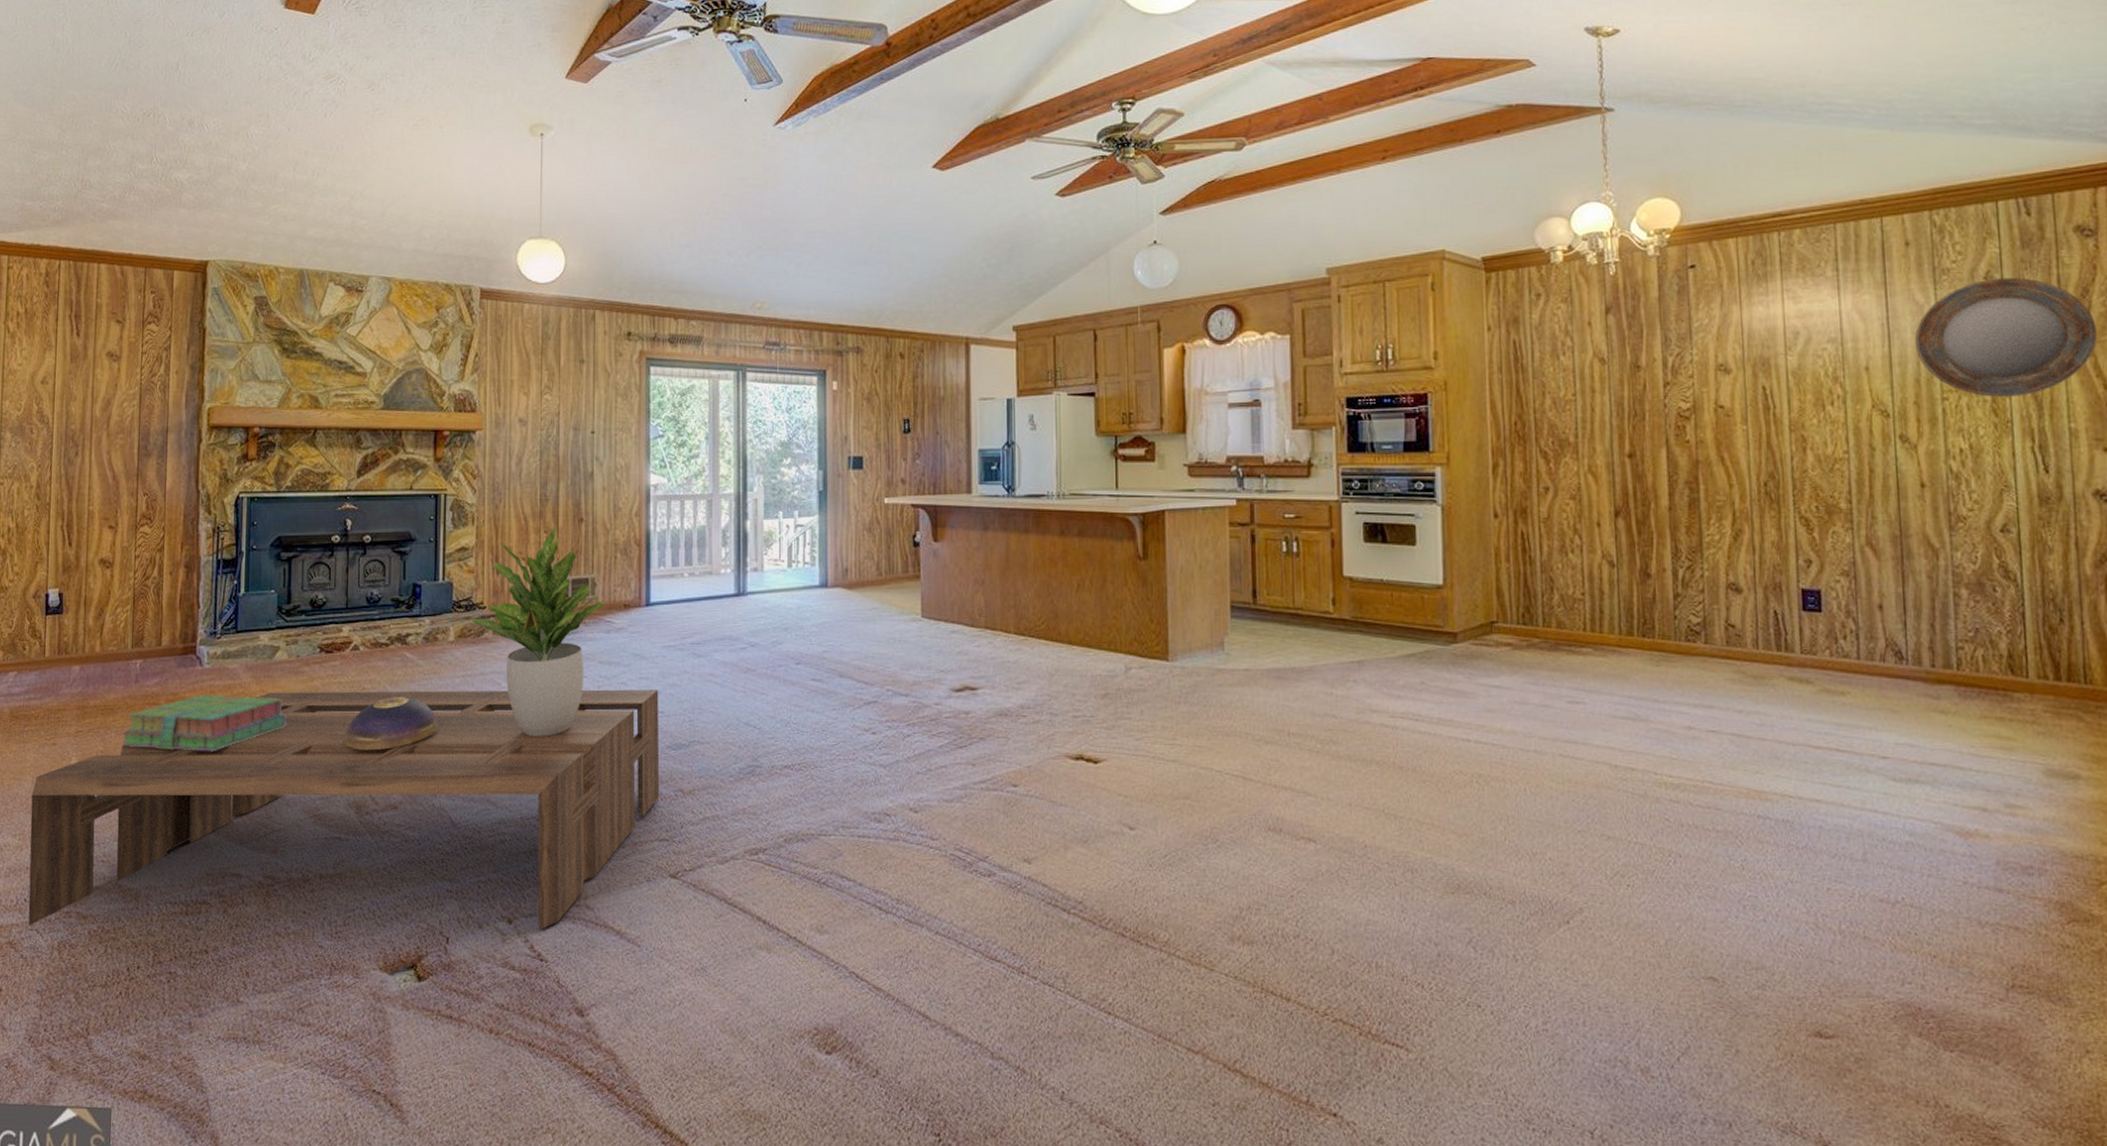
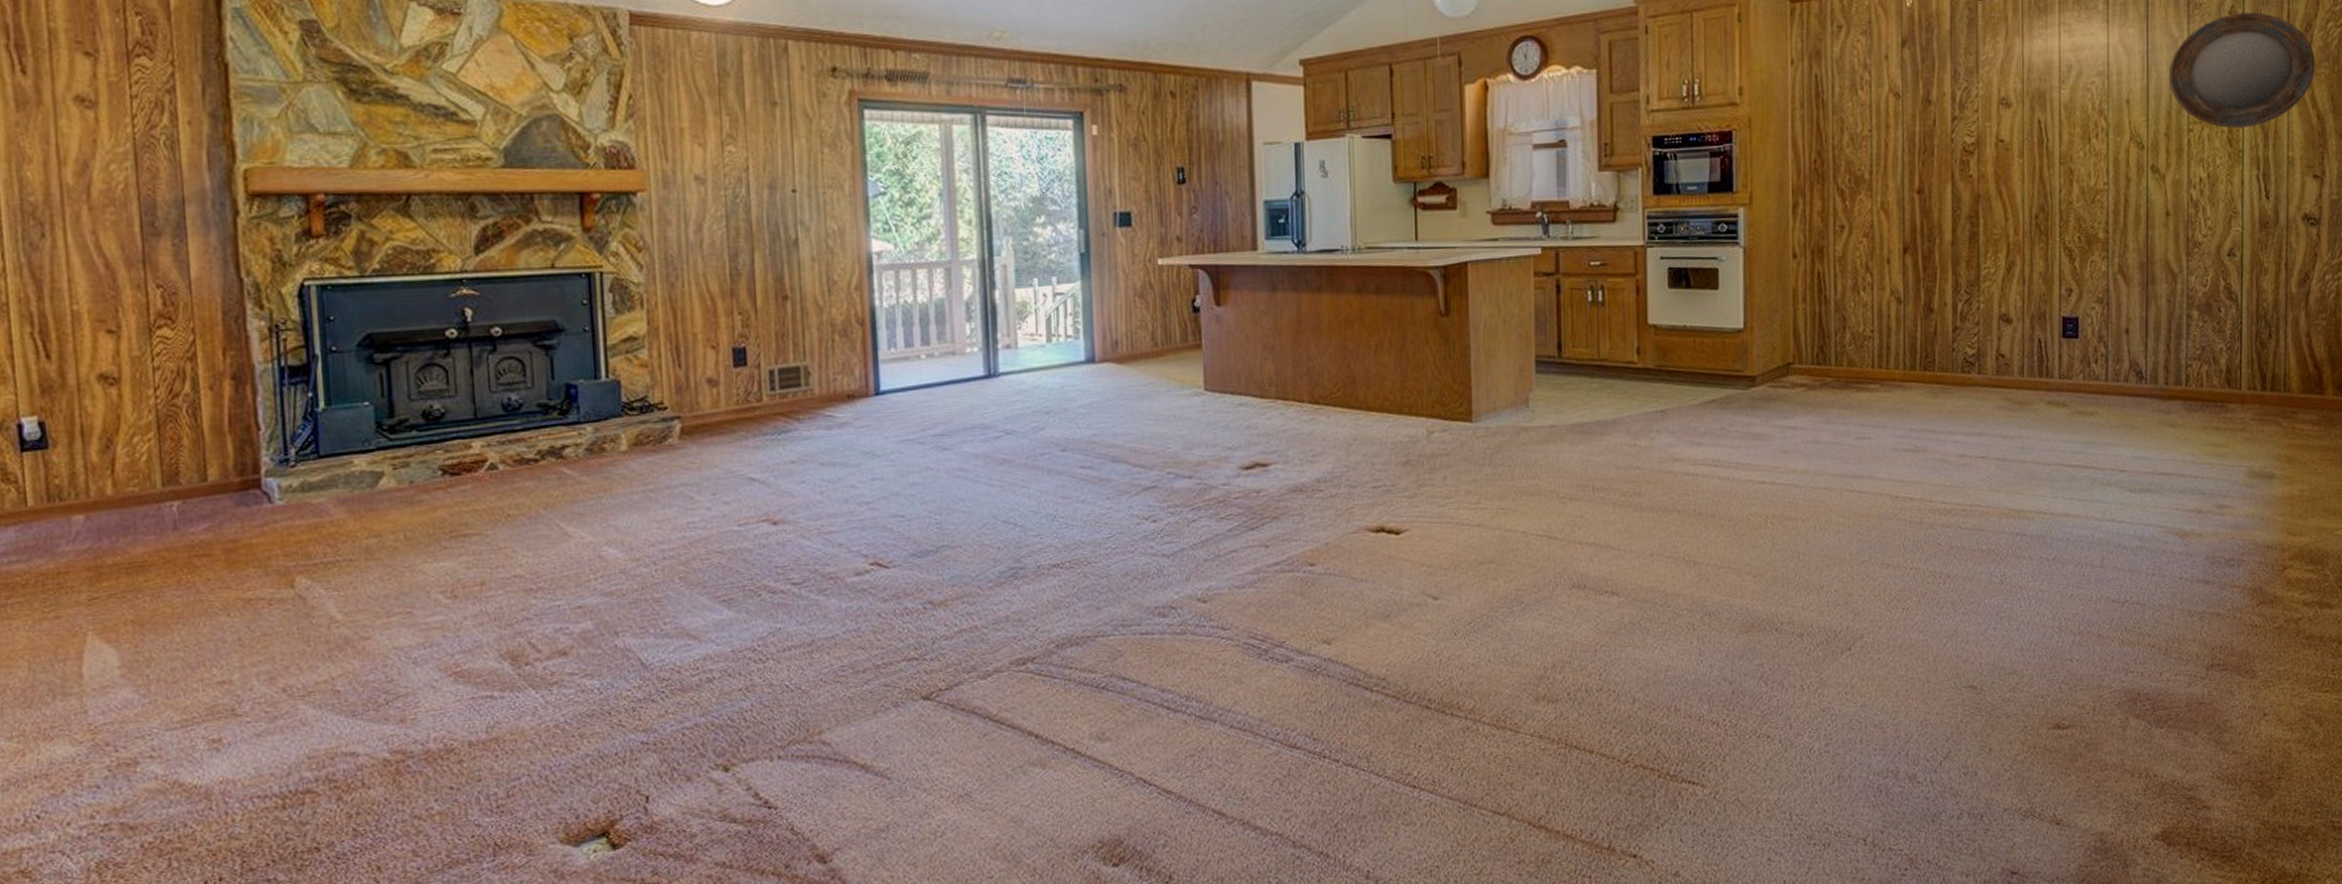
coffee table: present [28,689,660,931] -> none [29,491,905,848]
stack of books: present [121,695,287,751] -> none [160,536,404,612]
decorative bowl: present [345,697,439,751] -> none [487,521,615,591]
potted plant: present [470,525,608,737] -> none [647,305,826,556]

